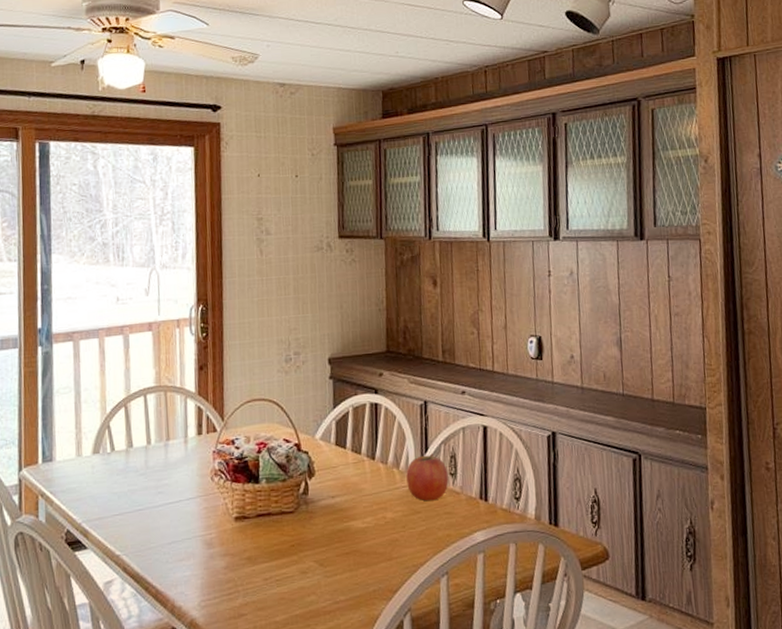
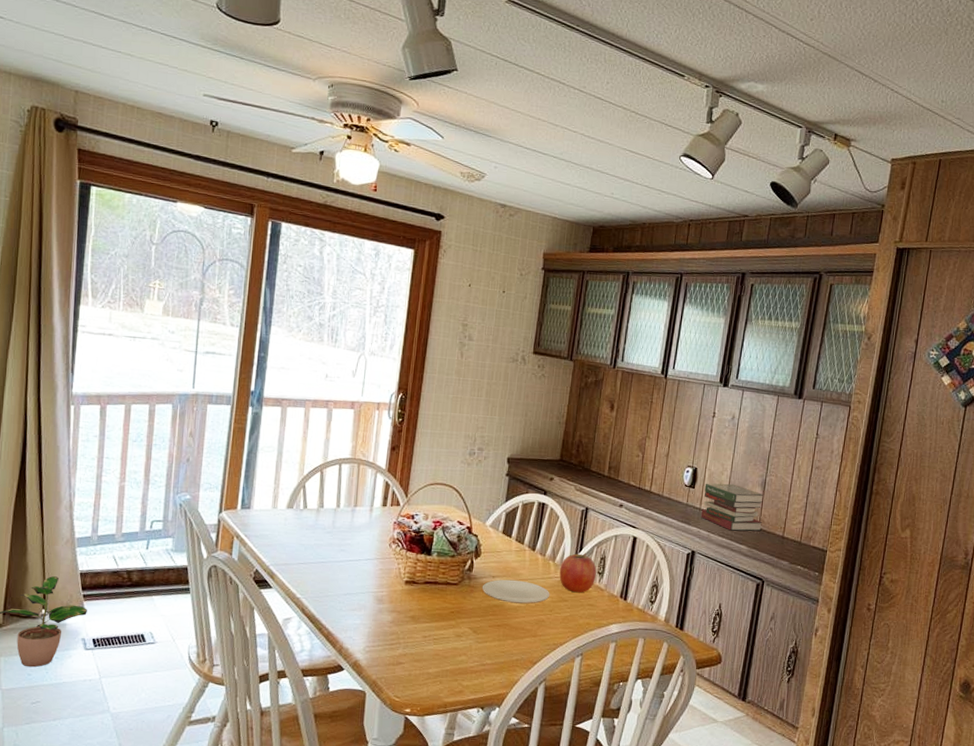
plate: none [321,496,400,525] -> present [482,579,550,604]
books: none [553,348,627,402] -> present [701,483,764,531]

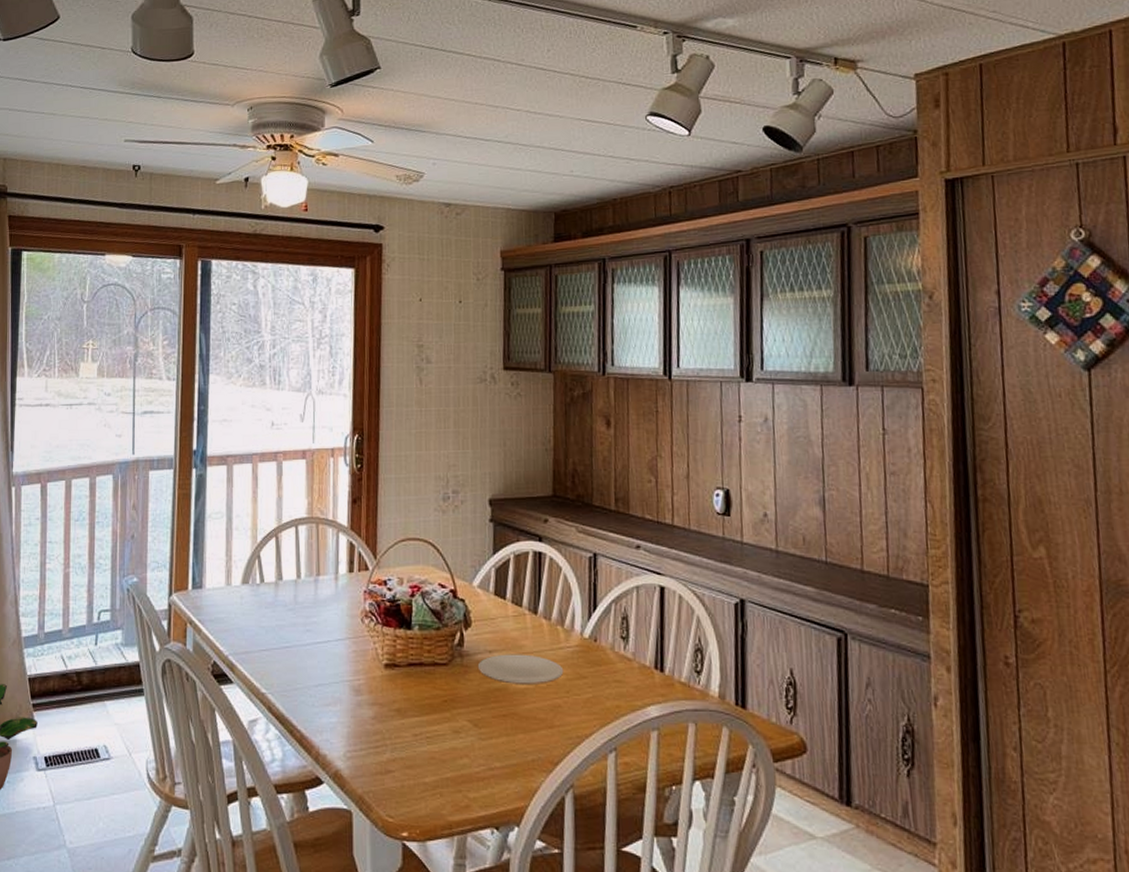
fruit: present [559,553,597,593] -> none [571,612,619,666]
books: present [701,483,764,531] -> none [743,505,831,568]

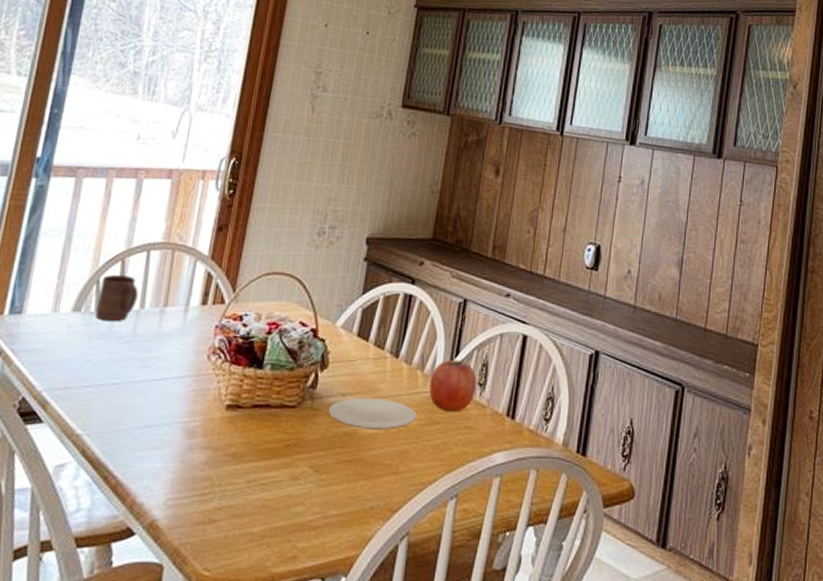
cup: none [260,548,294,591] -> present [94,274,139,321]
fruit: none [571,612,619,666] -> present [429,358,477,412]

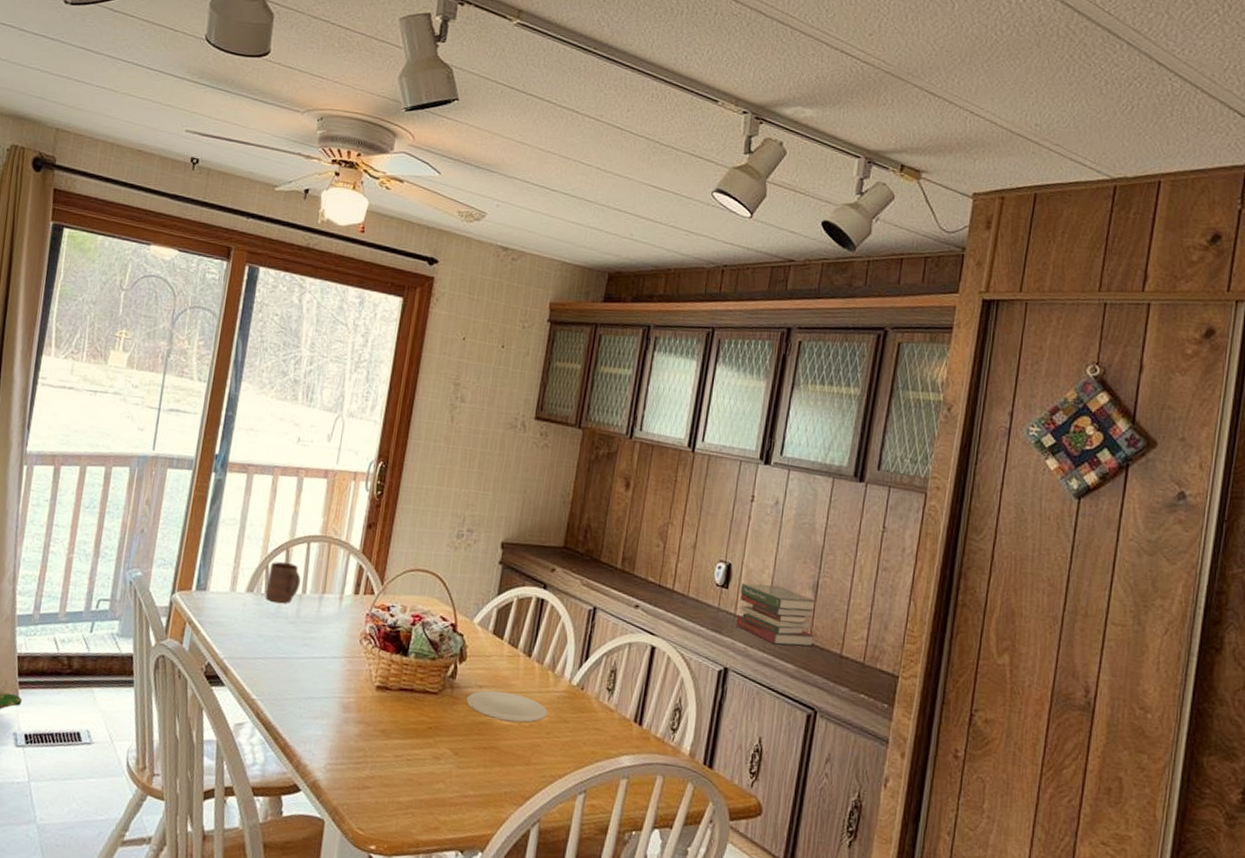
fruit: present [429,358,477,412] -> none [559,663,605,713]
books: none [606,263,681,324] -> present [736,583,816,647]

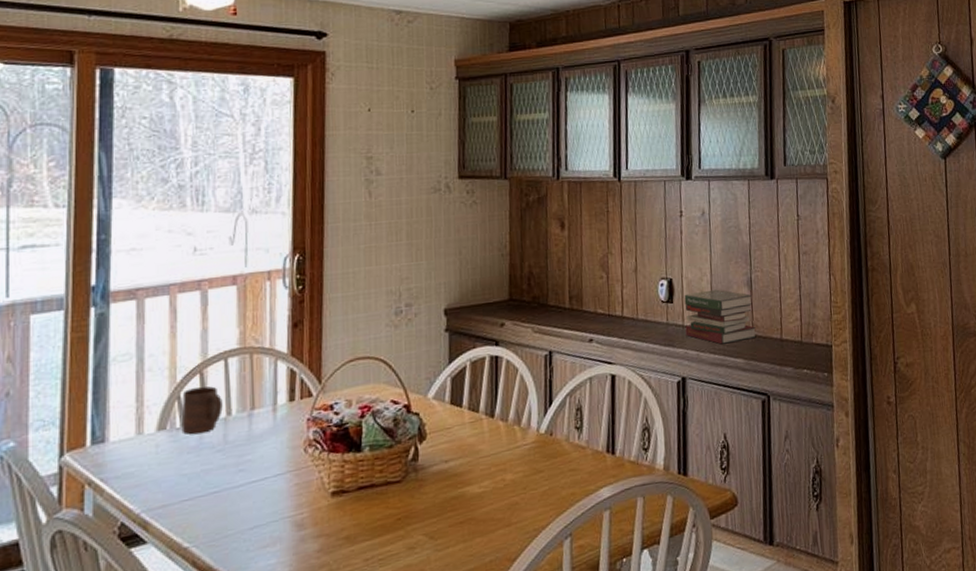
plate: present [466,690,548,724] -> none [433,458,521,491]

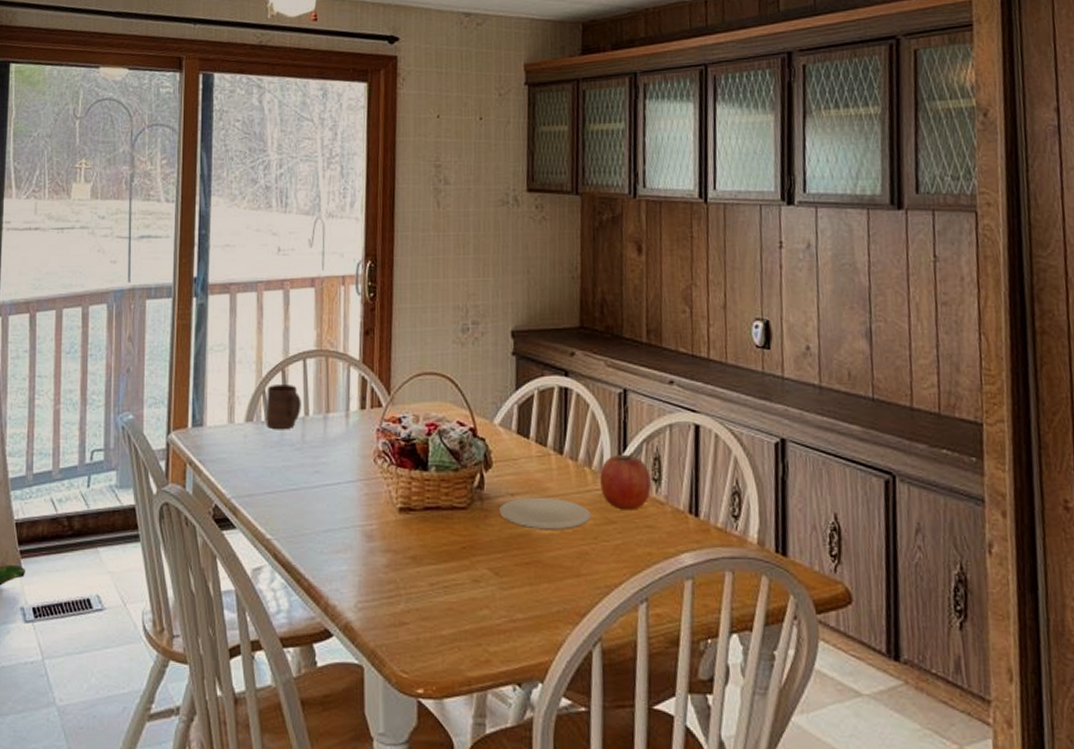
plate: none [433,458,521,491] -> present [498,497,591,530]
fruit: none [528,407,574,459] -> present [600,452,651,510]
books: present [684,289,756,345] -> none [784,338,878,405]

